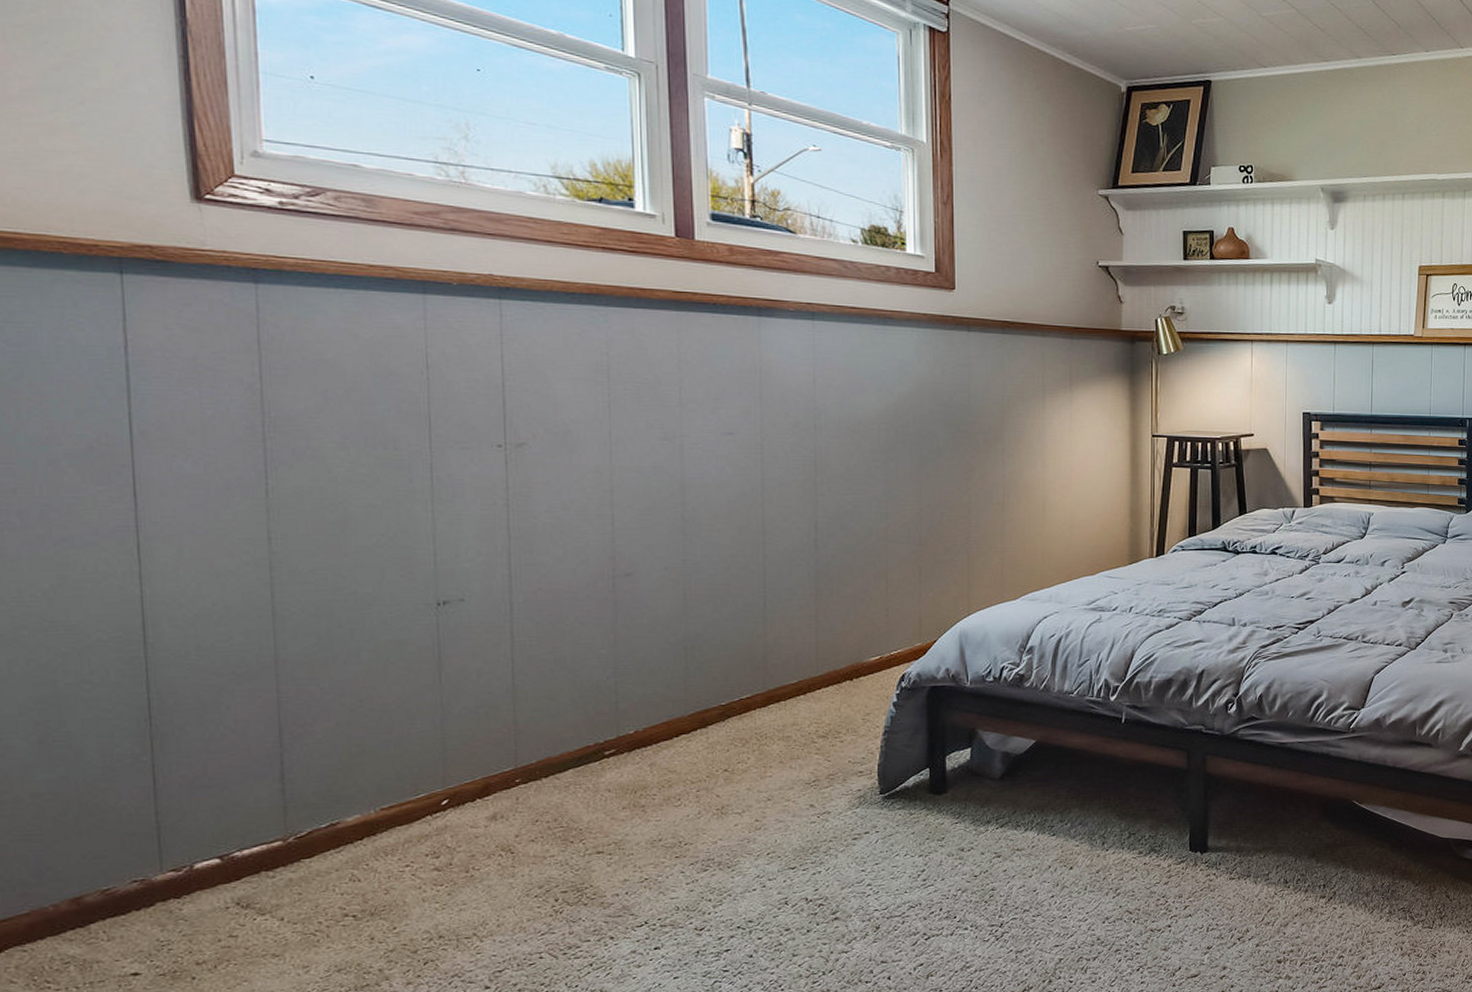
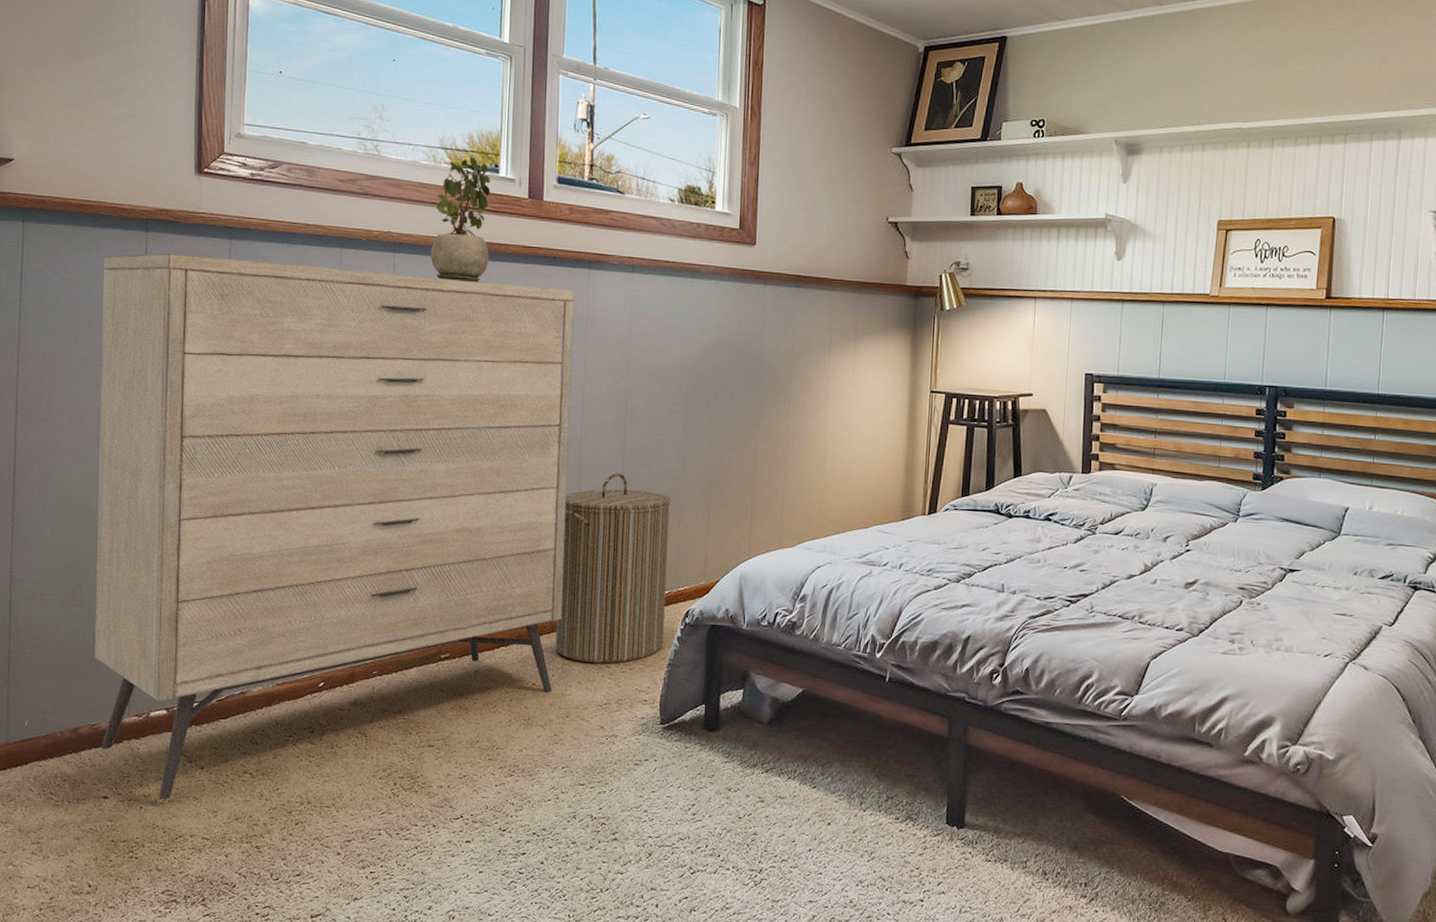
dresser: none [53,300,754,965] -> present [95,253,575,800]
potted plant: none [550,187,629,332] -> present [430,156,491,282]
laundry hamper: none [748,536,878,740] -> present [555,472,670,664]

